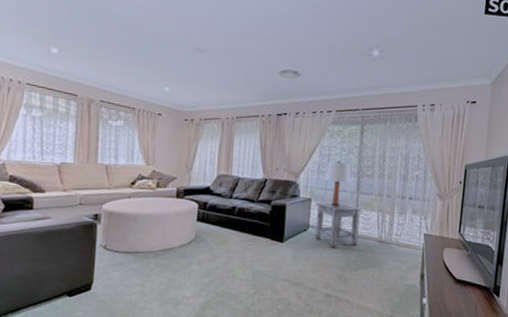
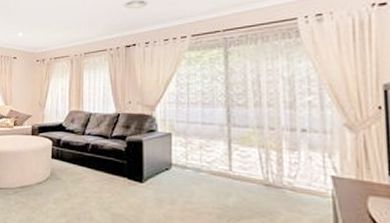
stool: present [314,202,363,248] -> none [177,136,238,192]
lamp: present [325,160,350,207] -> none [186,89,217,143]

